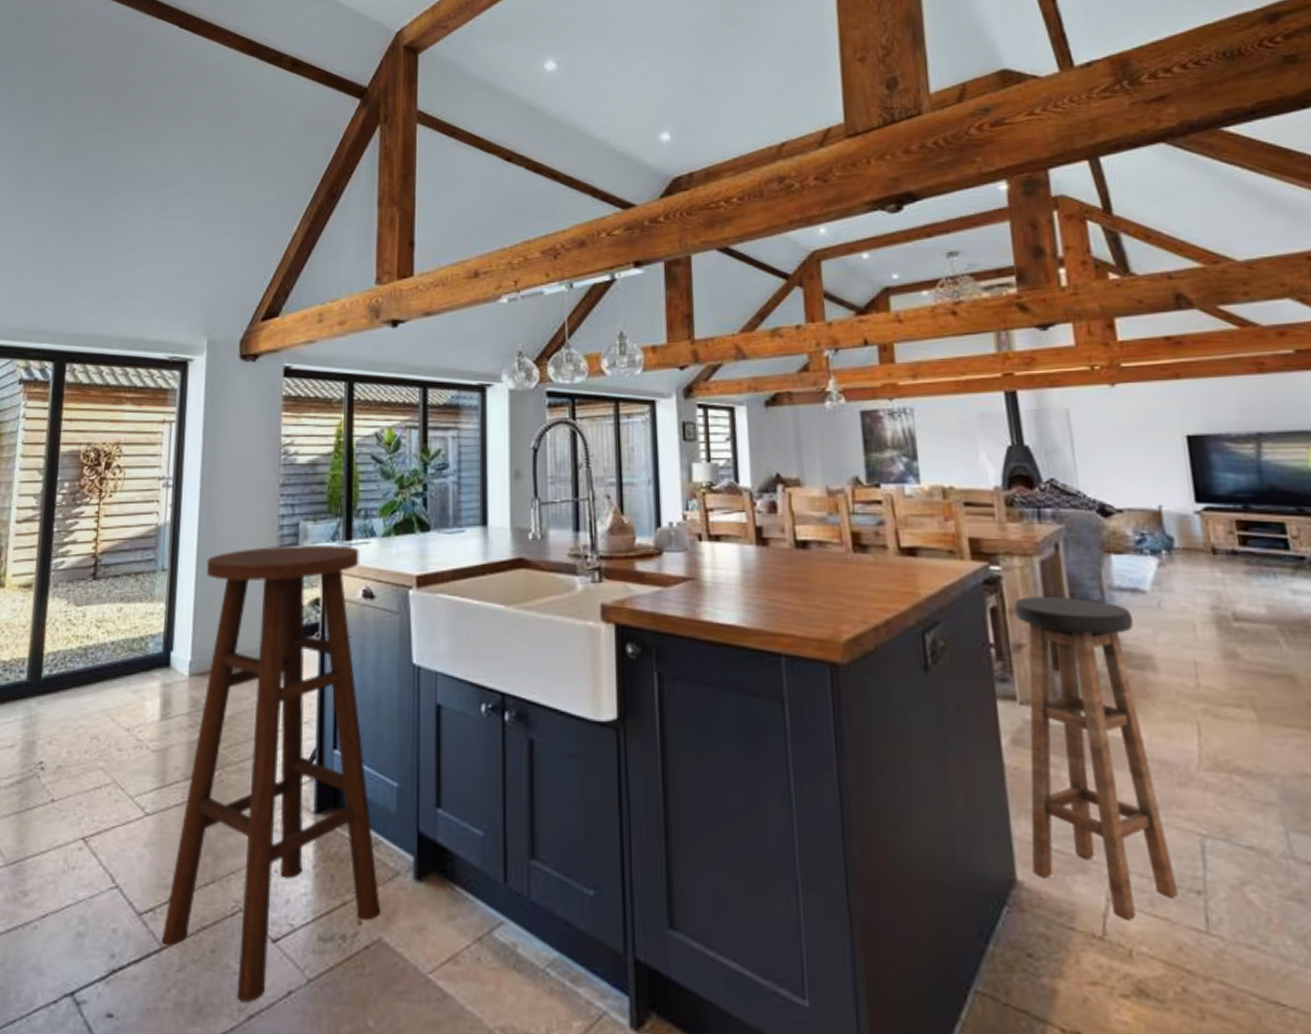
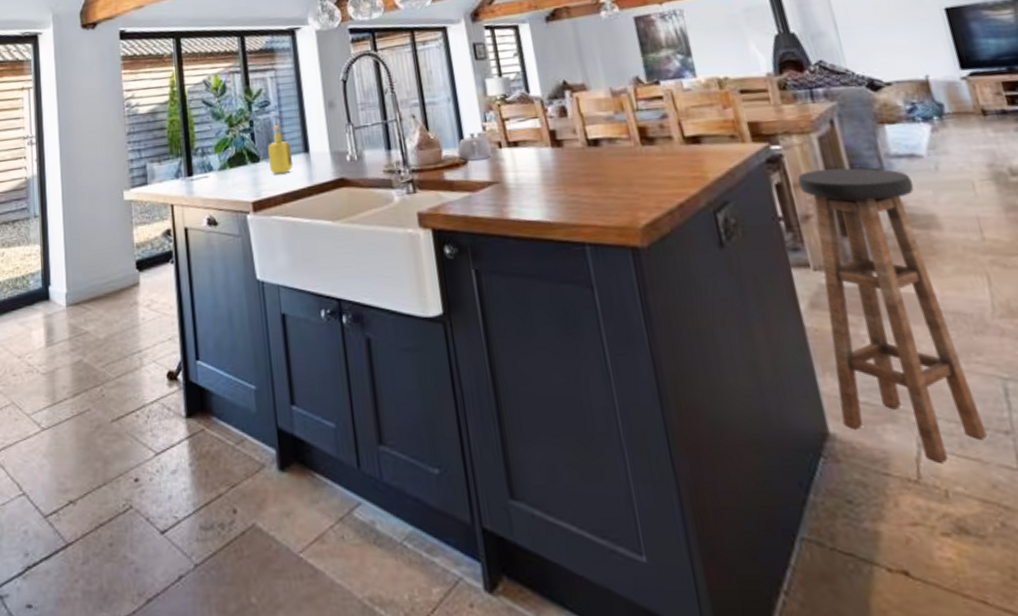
bar stool: present [161,544,381,1003] -> none [66,181,252,589]
soap dispenser: none [440,492,467,546] -> present [267,125,293,174]

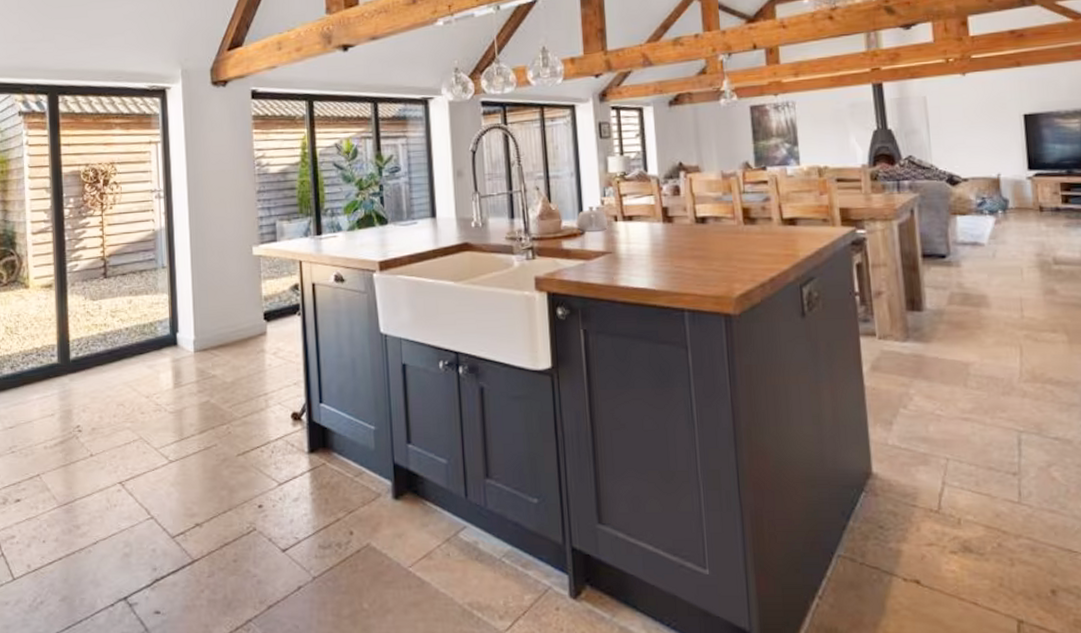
soap dispenser: present [267,125,293,174] -> none [395,190,419,236]
bar stool: present [797,167,987,463] -> none [876,252,998,497]

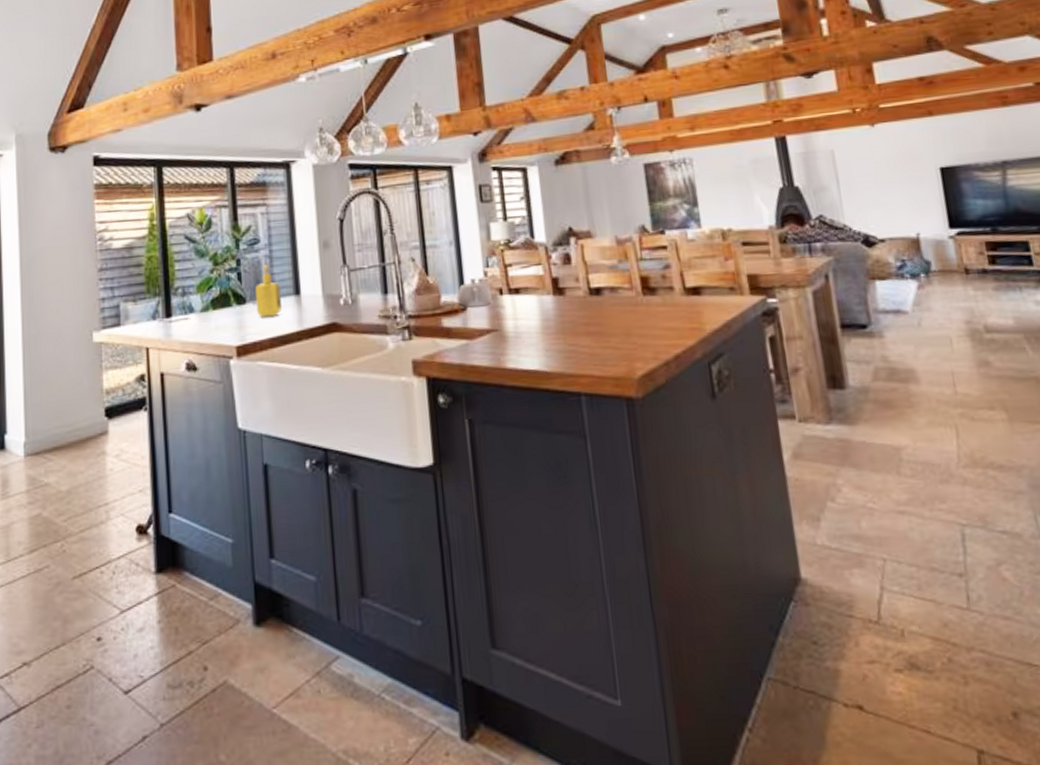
soap dispenser: none [395,190,419,236] -> present [254,265,282,317]

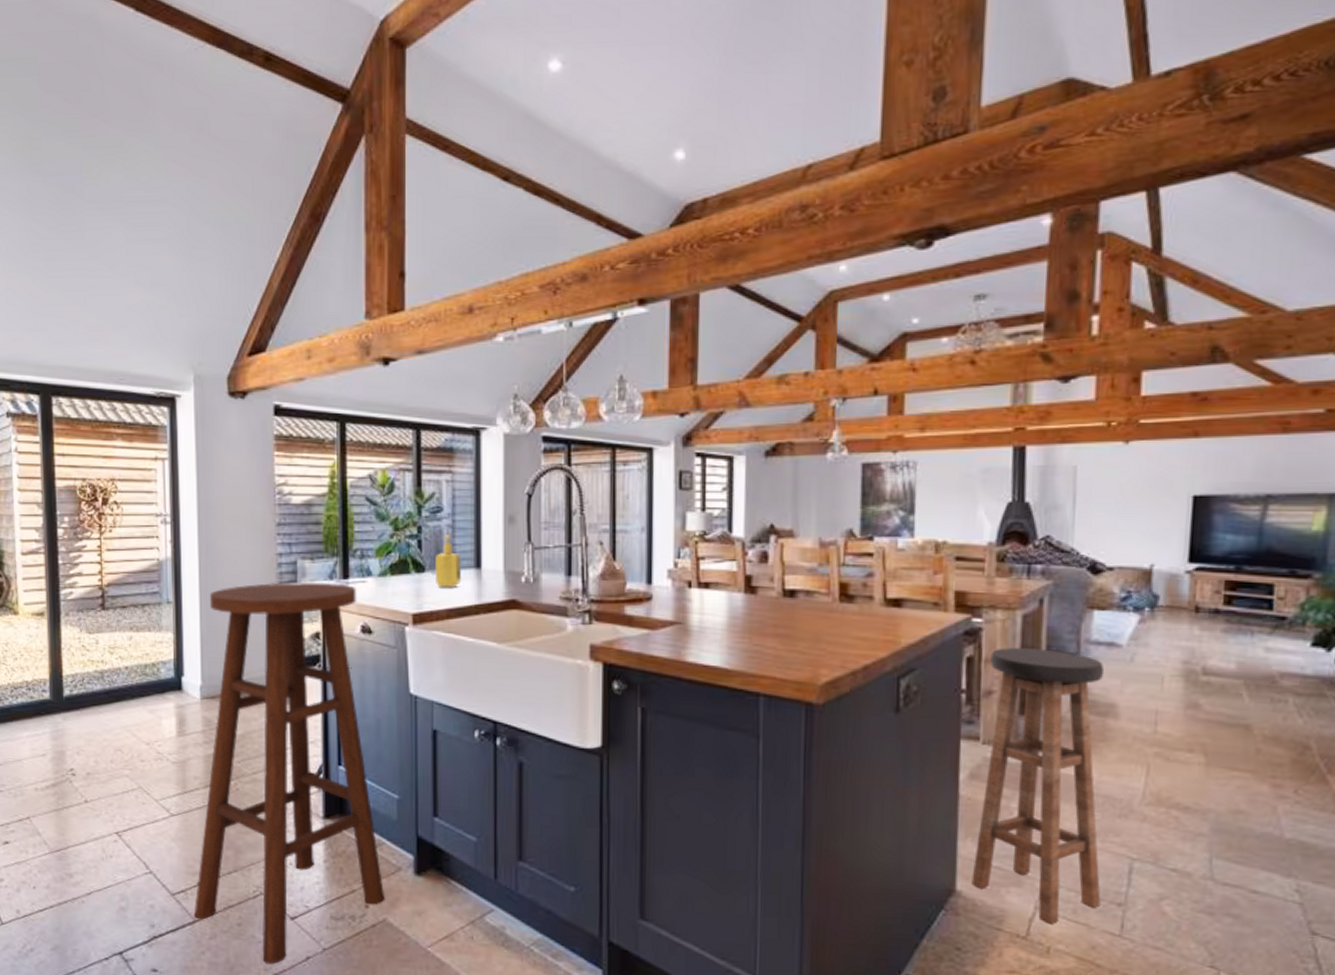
bar stool: none [18,322,225,751] -> present [194,581,385,965]
teapot: present [456,278,493,308] -> none [642,568,681,598]
bar stool: none [790,322,943,604] -> present [971,648,1105,924]

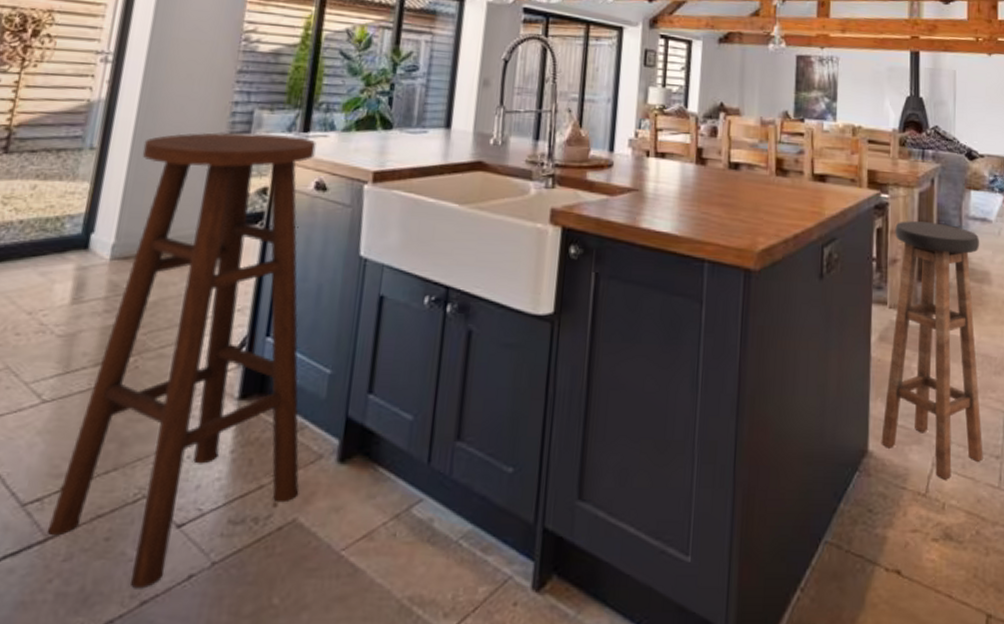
soap dispenser: present [434,535,461,587] -> none [402,93,431,146]

